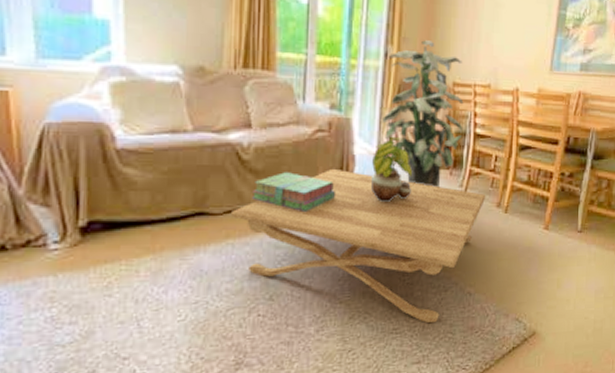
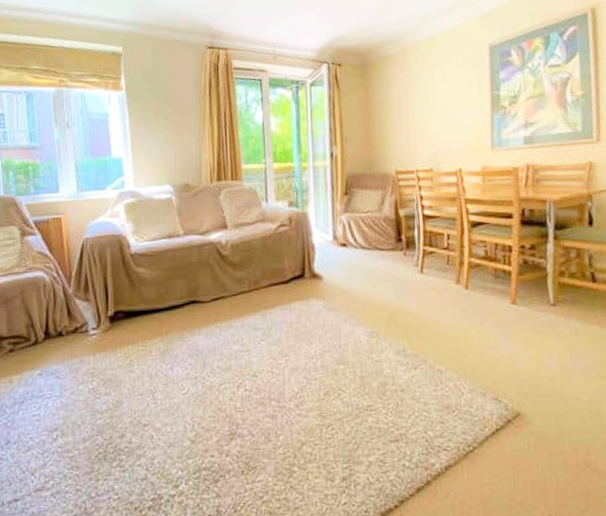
coffee table: present [232,168,486,323] -> none [217,257,444,401]
stack of books: present [251,172,336,213] -> none [231,263,302,298]
potted plant: present [370,136,413,203] -> none [330,224,370,285]
indoor plant: present [382,40,464,188] -> none [334,137,412,269]

